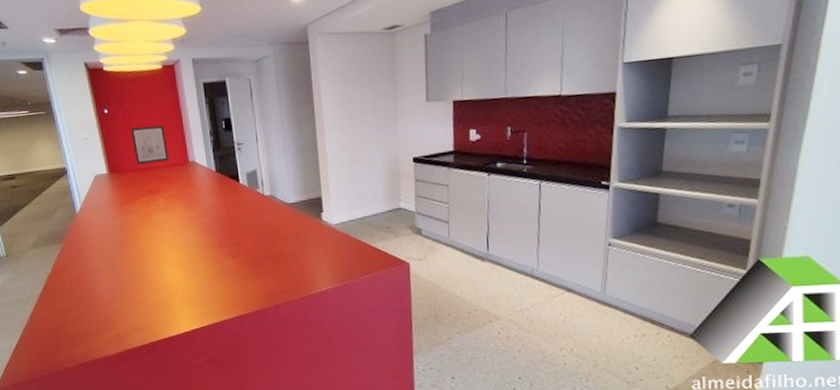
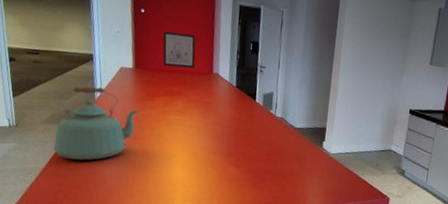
kettle: none [41,200,121,281] -> present [54,87,138,161]

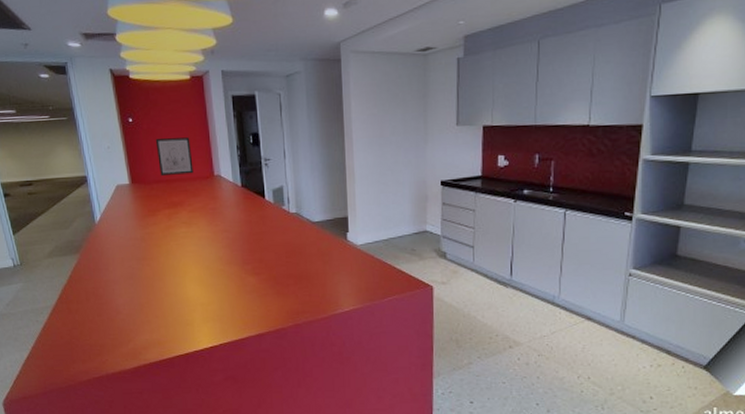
kettle: present [54,87,138,161] -> none [59,210,142,292]

